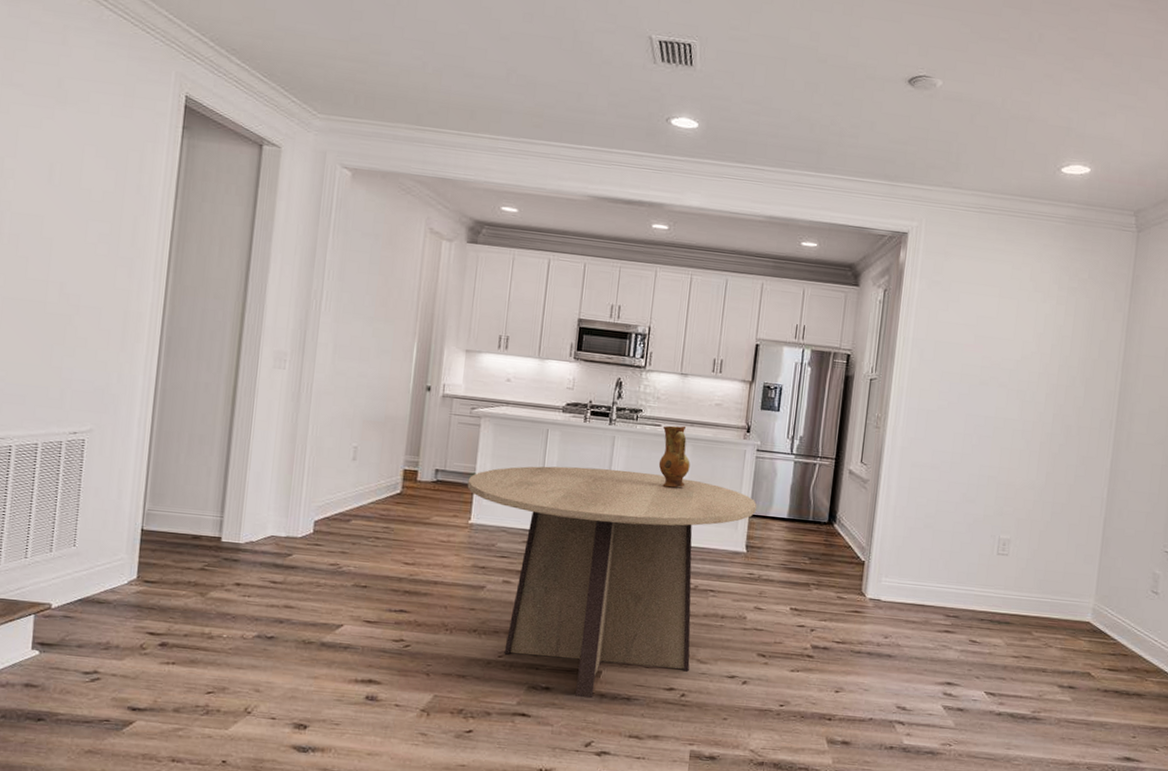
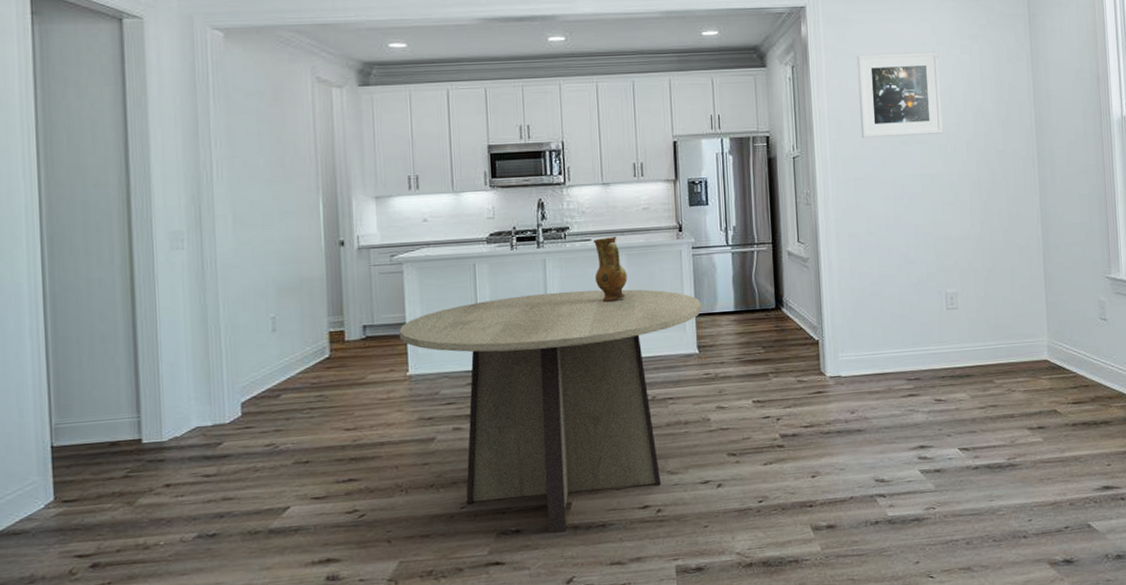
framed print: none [941,289,1034,380] -> present [857,52,943,139]

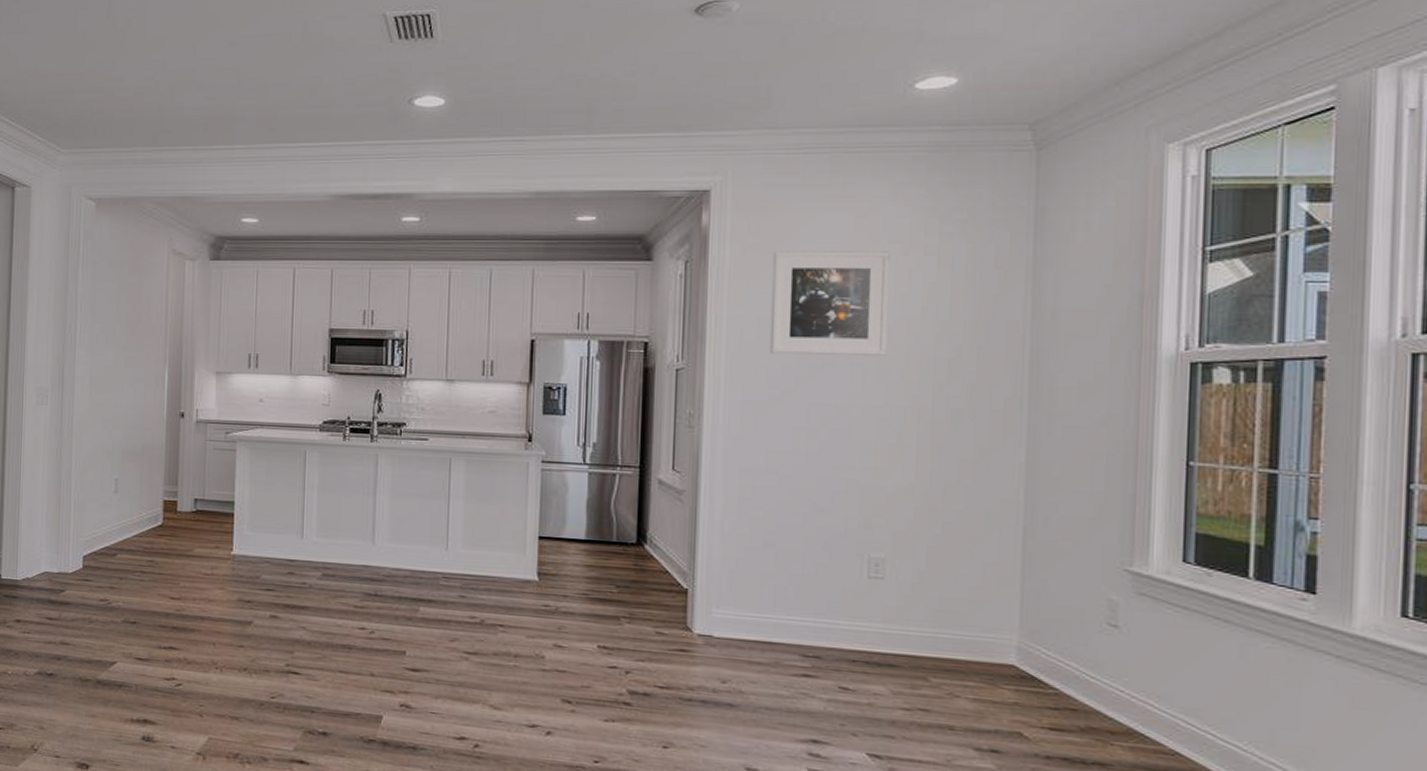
dining table: present [399,289,701,533] -> none [227,489,546,745]
ceramic jug: present [594,236,627,302] -> none [428,438,465,509]

